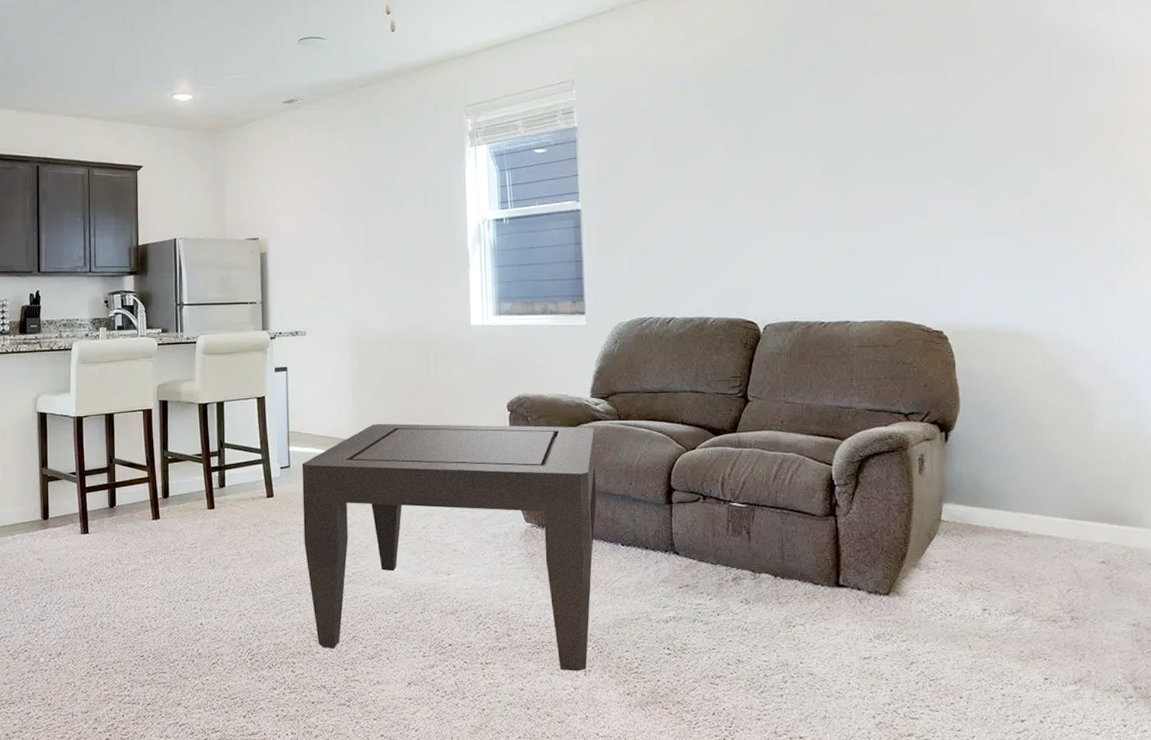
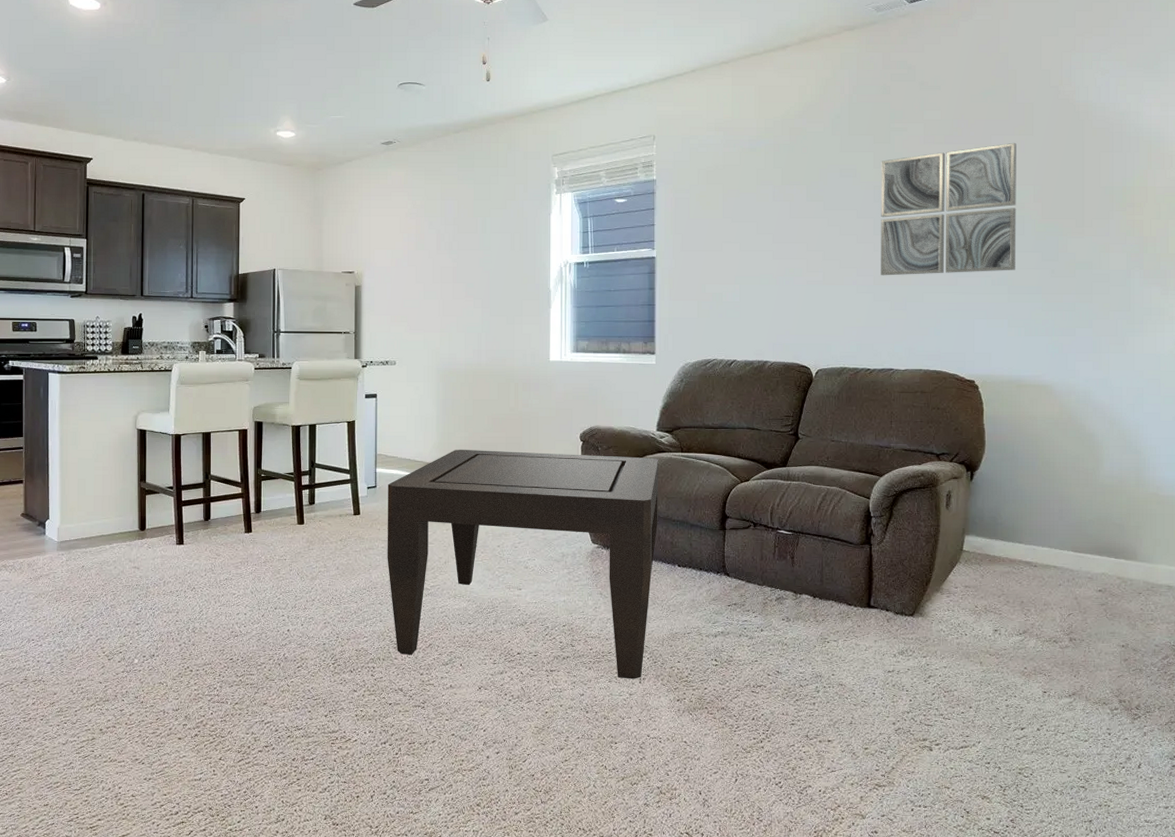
wall art: none [823,68,982,220] -> present [881,142,1016,276]

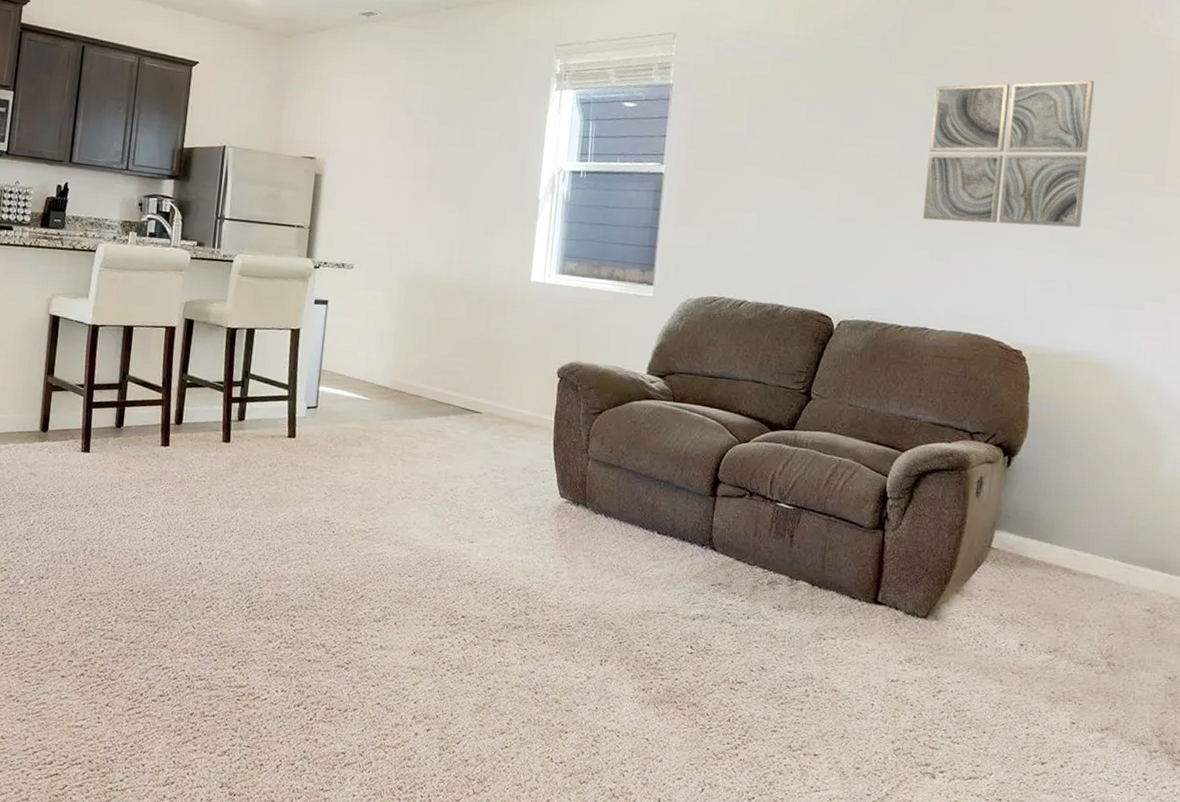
coffee table: present [387,449,658,679] -> none [321,373,646,660]

